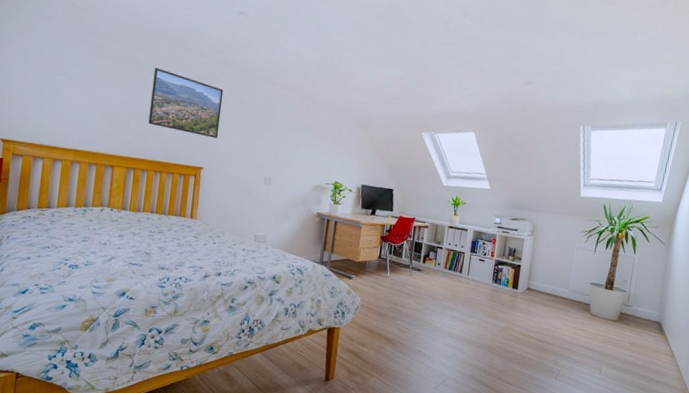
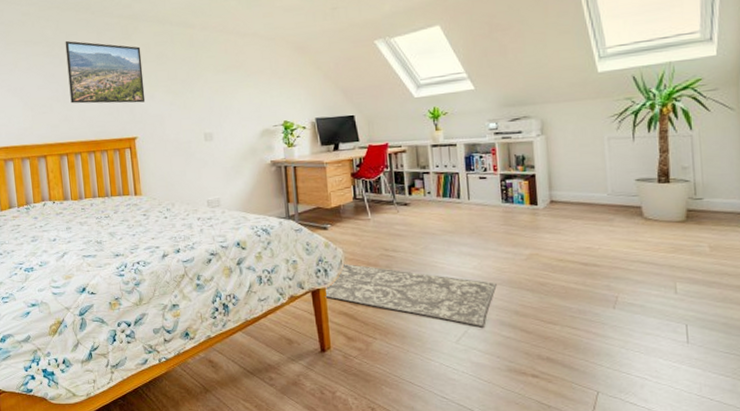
rug: none [337,309,475,379] -> present [324,263,497,328]

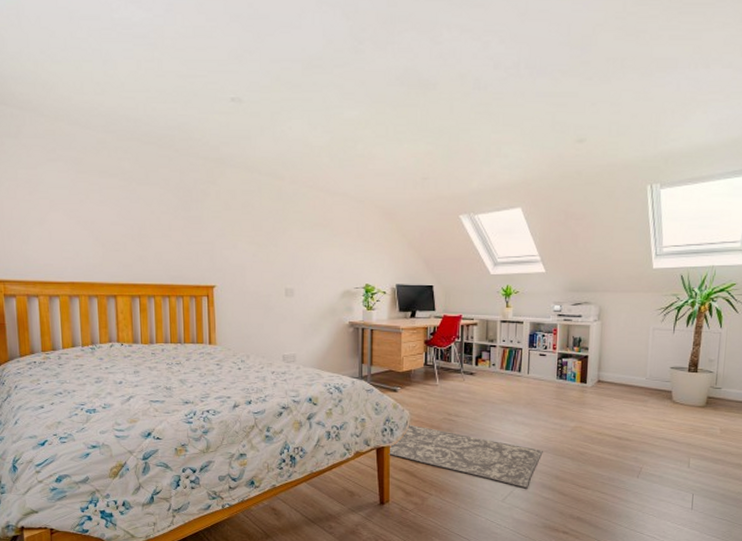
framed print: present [65,40,146,104] -> none [144,176,227,251]

